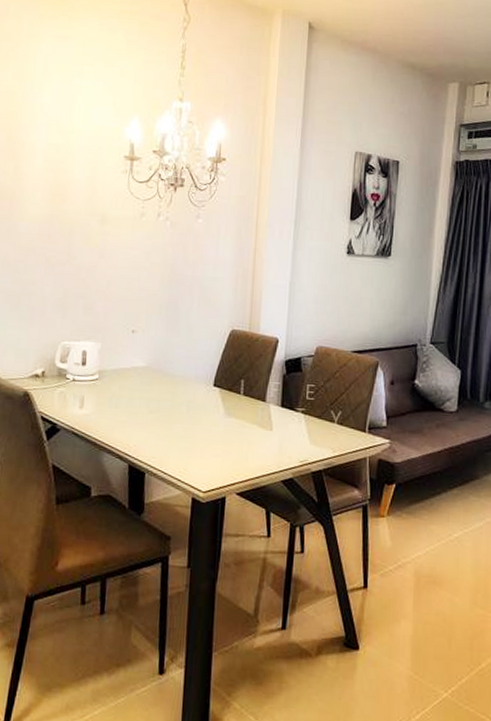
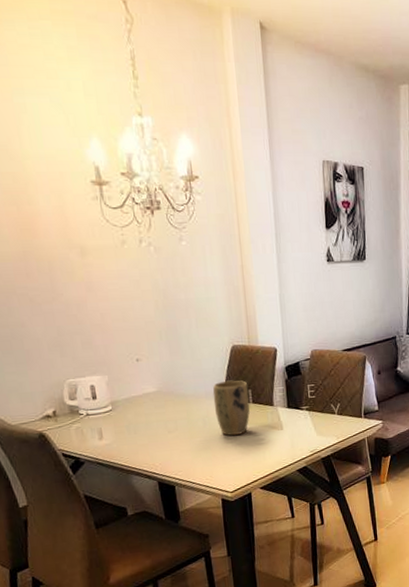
plant pot: none [201,366,242,429] -> present [213,380,250,436]

